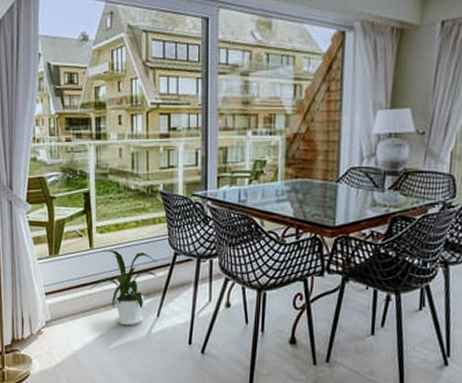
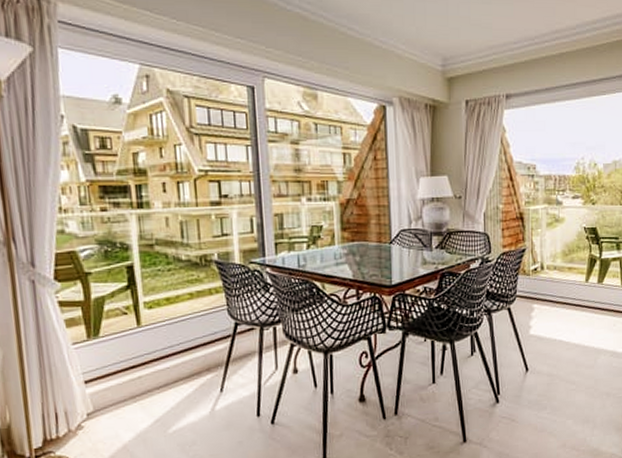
house plant: present [89,249,157,326] -> none [140,325,217,406]

